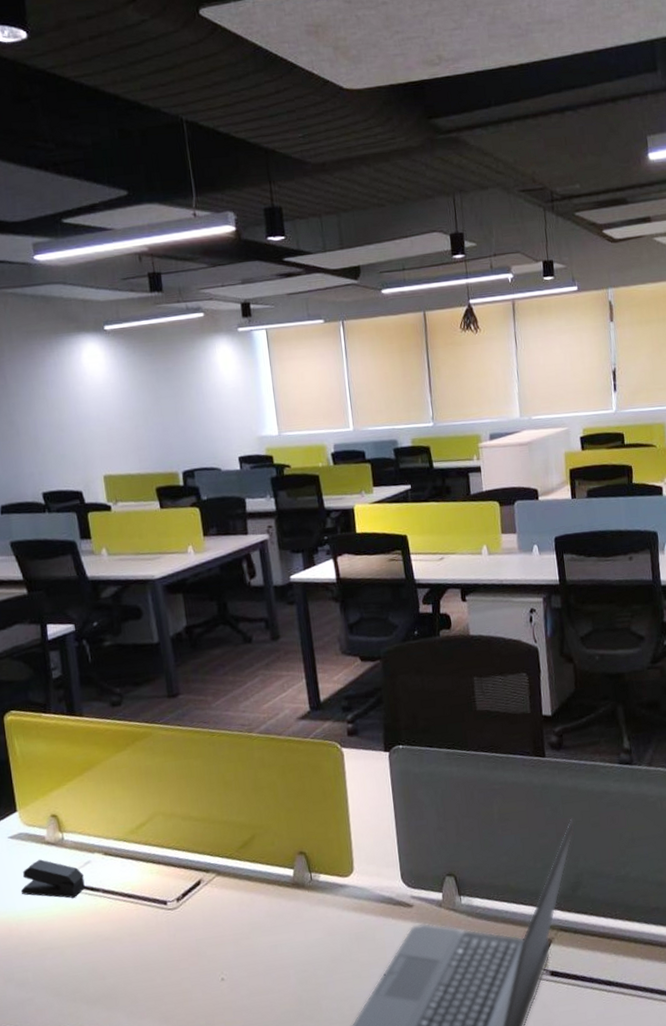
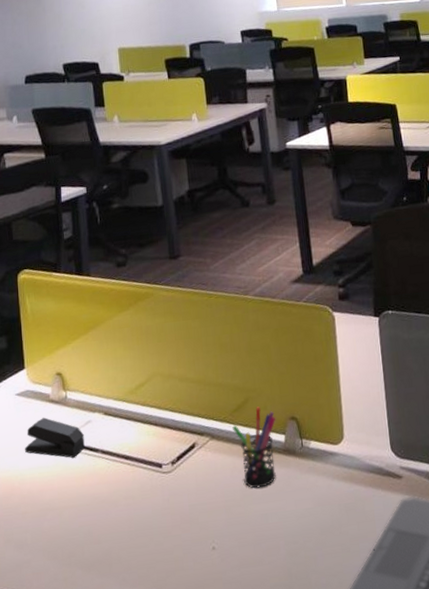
pen holder: none [239,842,286,922] -> present [232,406,277,489]

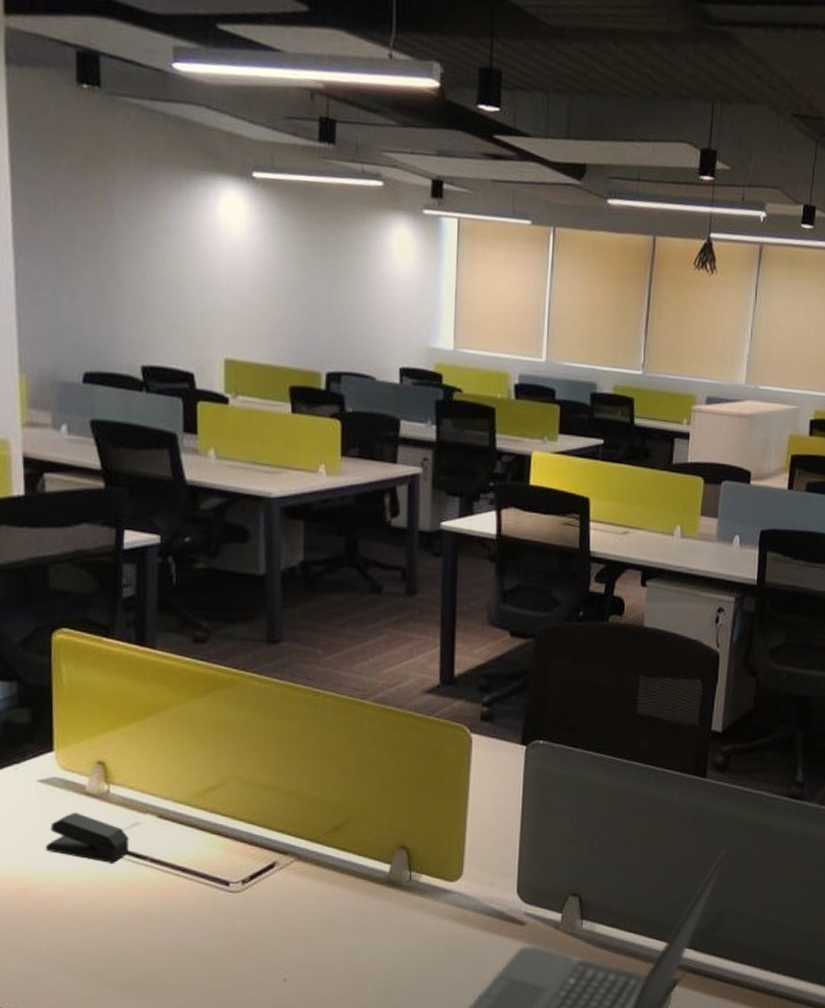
pen holder: present [232,406,277,489] -> none [325,830,382,920]

